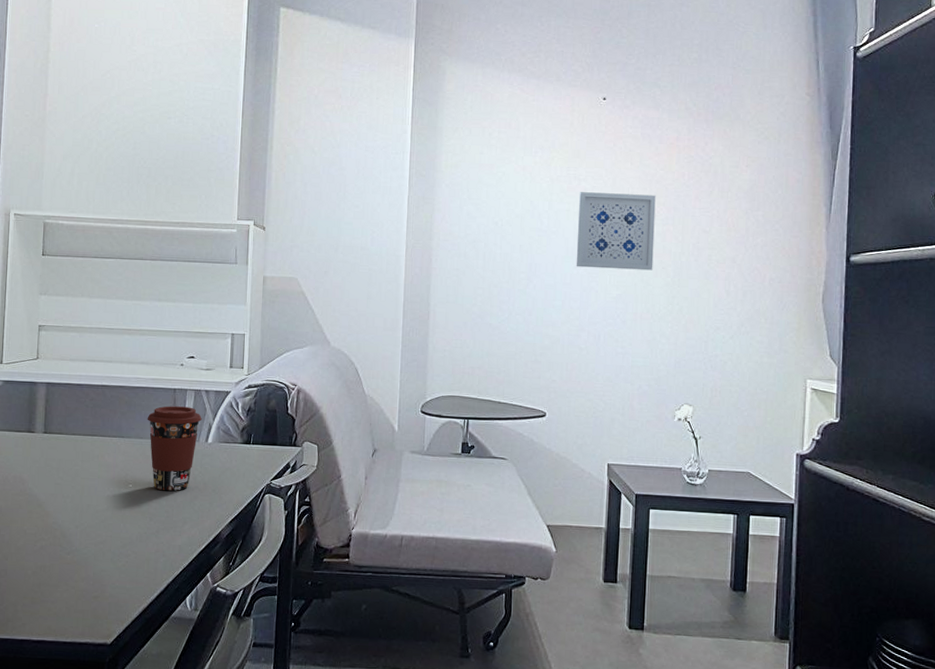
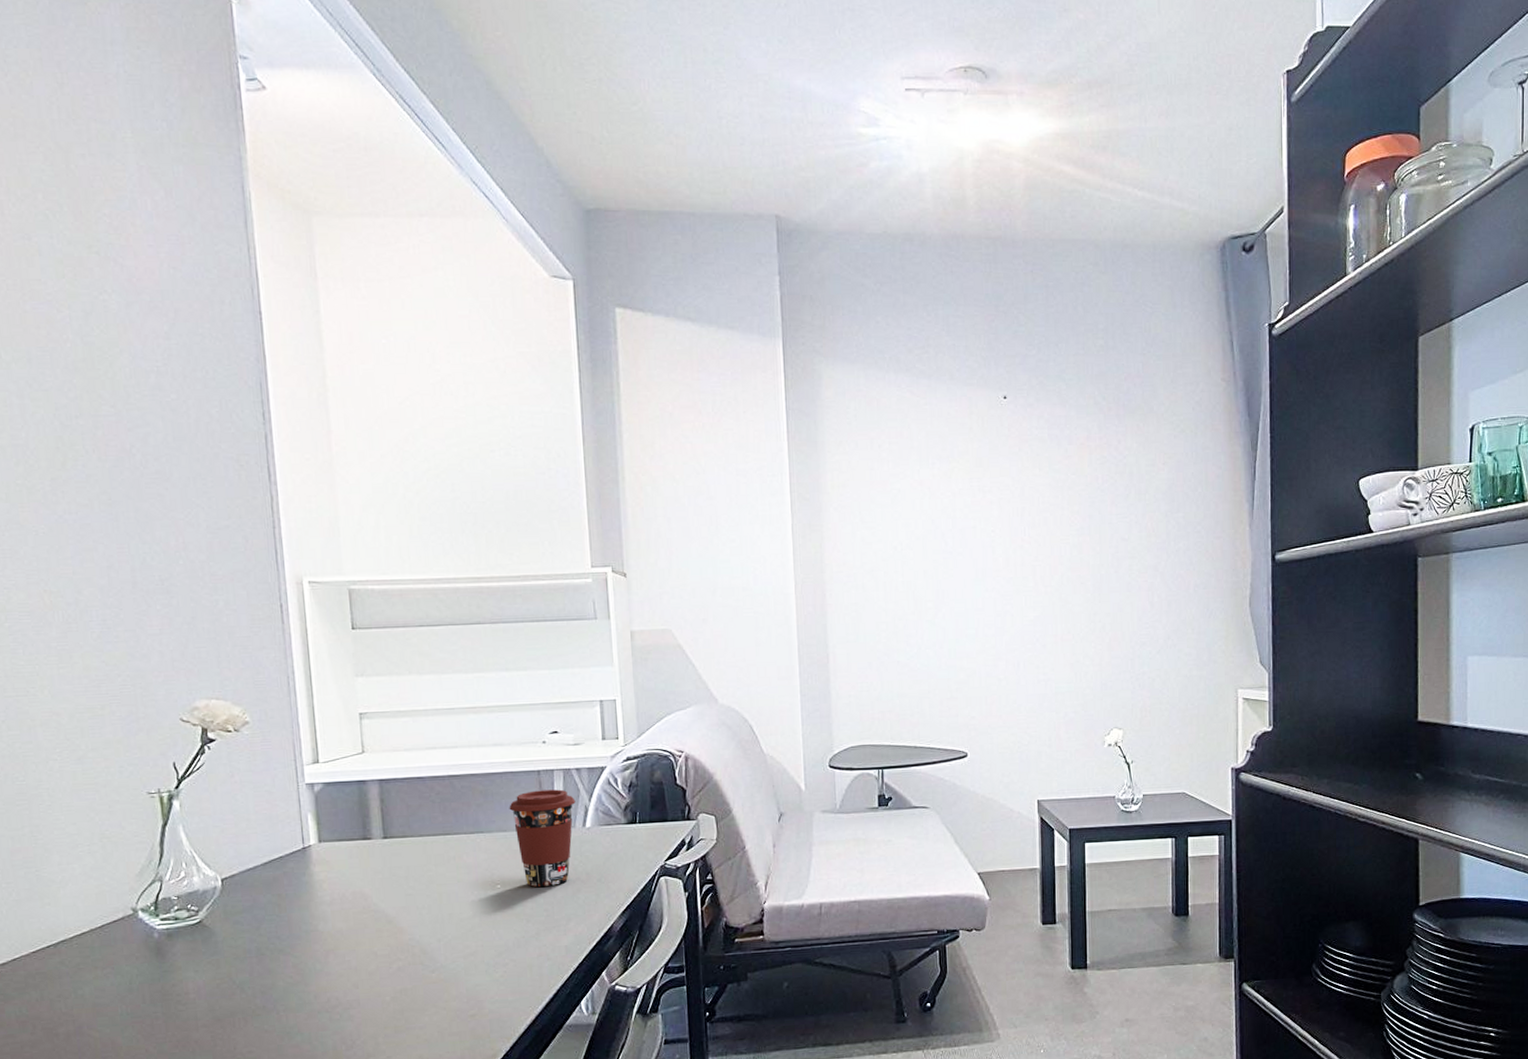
wall art: present [576,192,656,271] -> none [984,503,1071,590]

